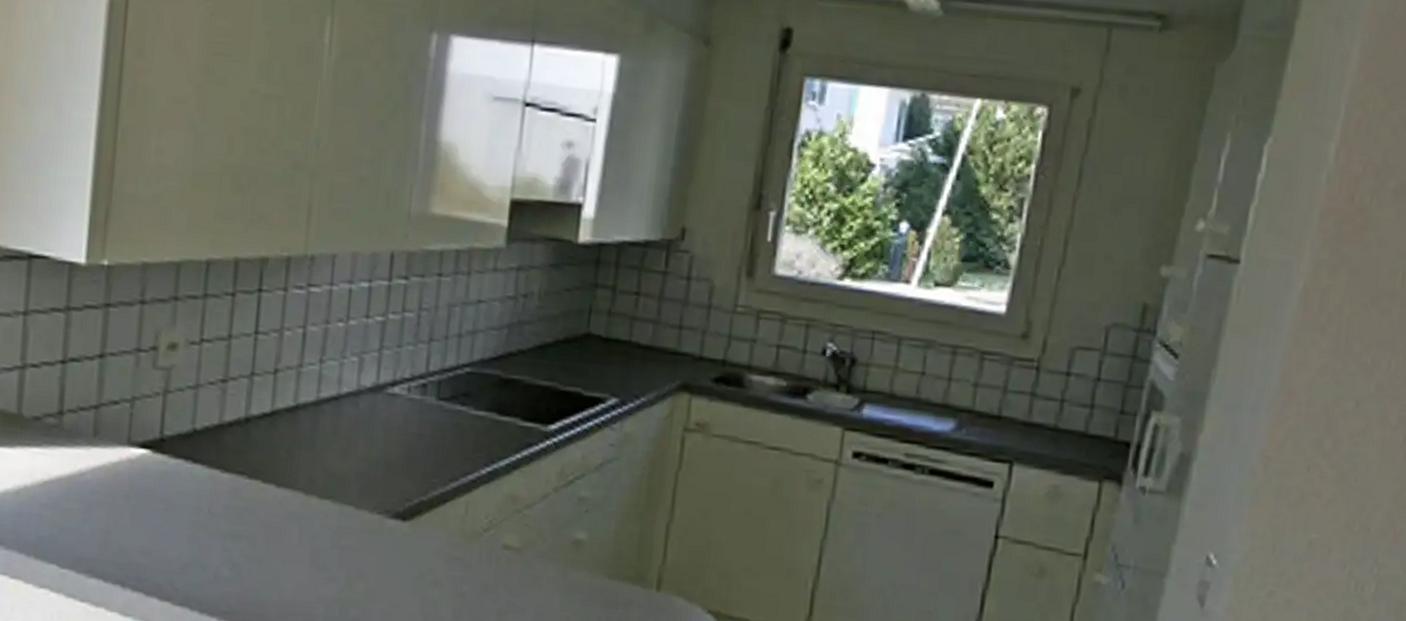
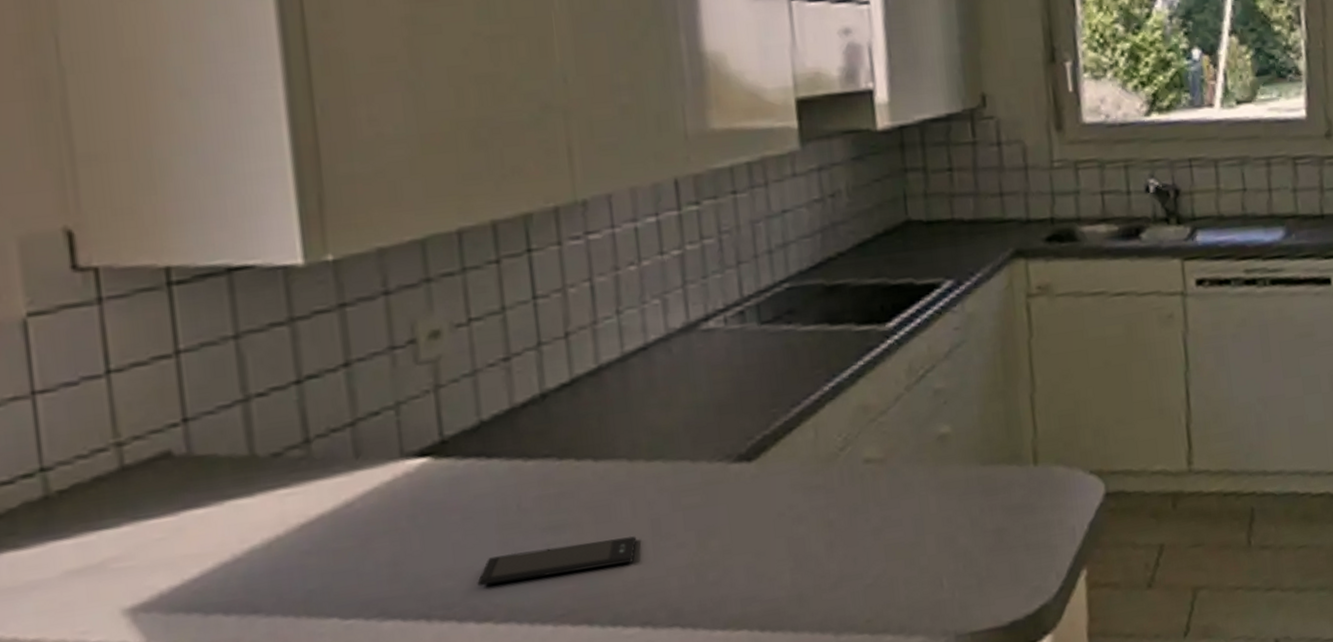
smartphone: none [165,547,298,583] -> present [477,535,637,587]

